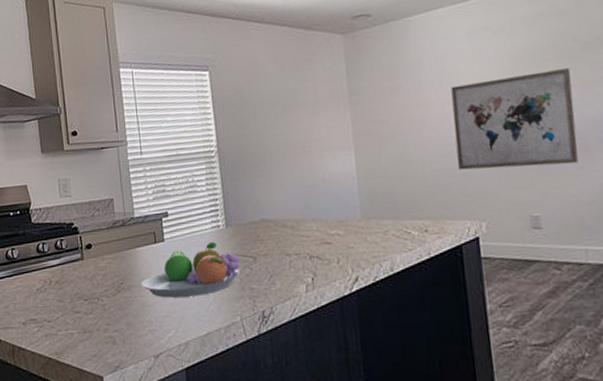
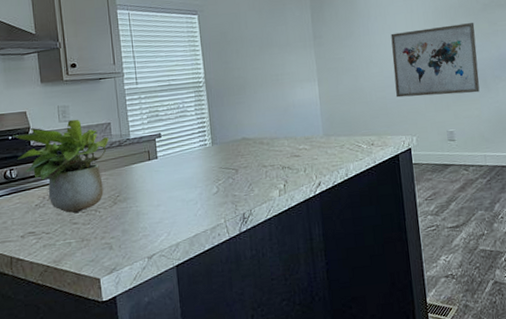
potted plant: none [14,194,111,300] -> present [13,119,109,213]
fruit bowl: present [140,241,240,298] -> none [136,157,224,207]

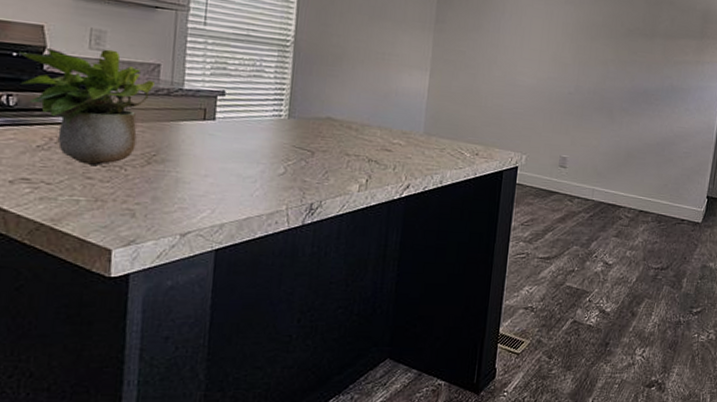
wall art: present [391,23,480,98] -> none [515,37,614,122]

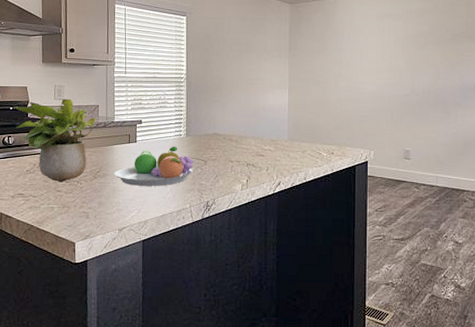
fruit bowl: none [178,129,297,180] -> present [114,146,194,186]

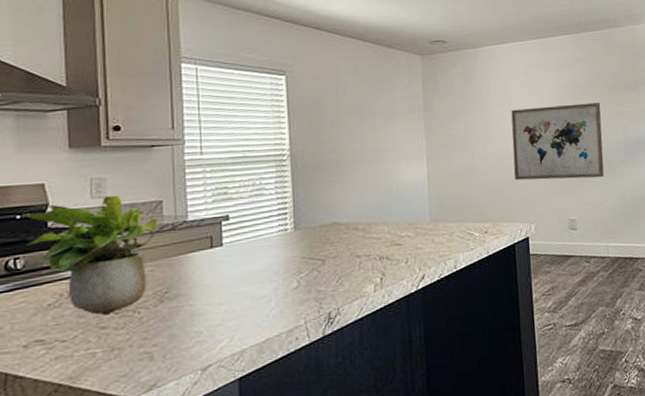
fruit bowl: present [114,146,194,186] -> none [190,245,307,306]
wall art: none [360,50,442,117] -> present [511,103,604,181]

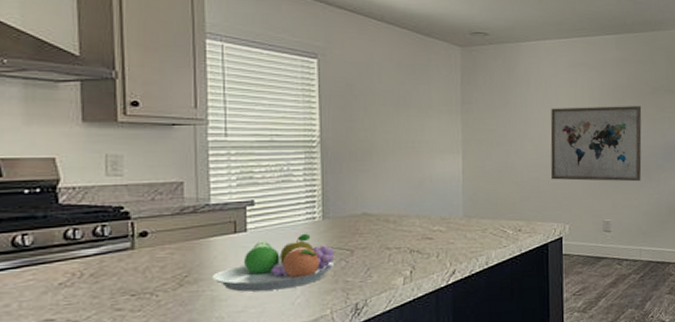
potted plant: present [22,195,158,315] -> none [31,173,179,296]
fruit bowl: none [190,245,307,306] -> present [212,233,335,292]

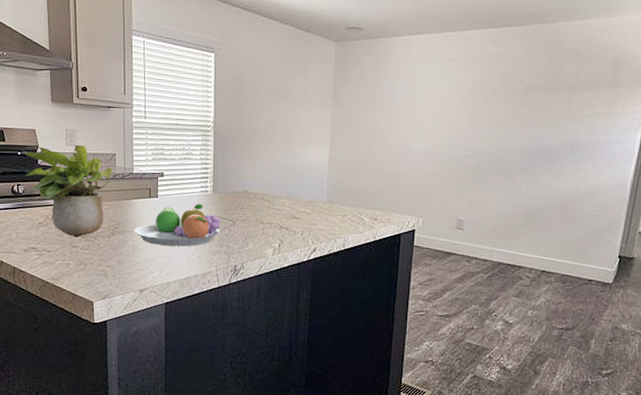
potted plant: none [31,173,179,296] -> present [22,144,112,237]
wall art: present [550,106,642,182] -> none [410,104,512,183]

